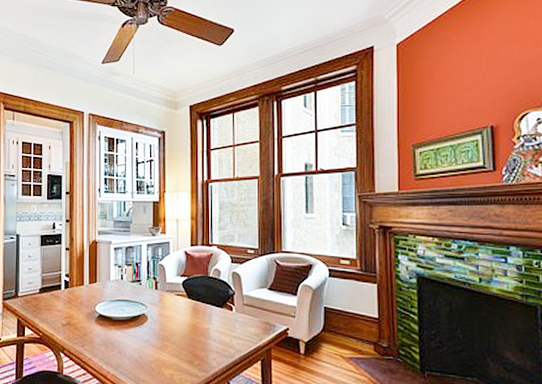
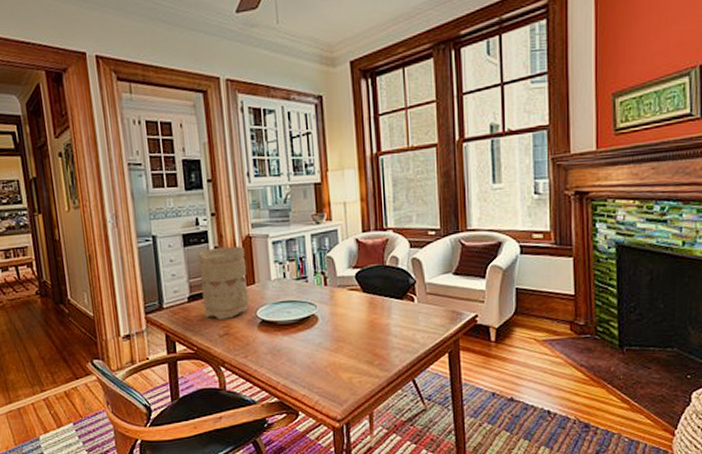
vase: none [51,248,91,311] -> present [198,246,250,319]

